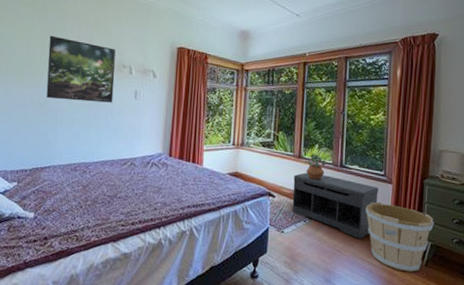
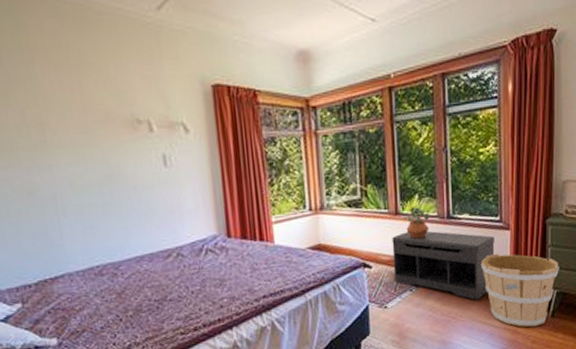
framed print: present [46,36,116,103] -> none [14,87,134,183]

